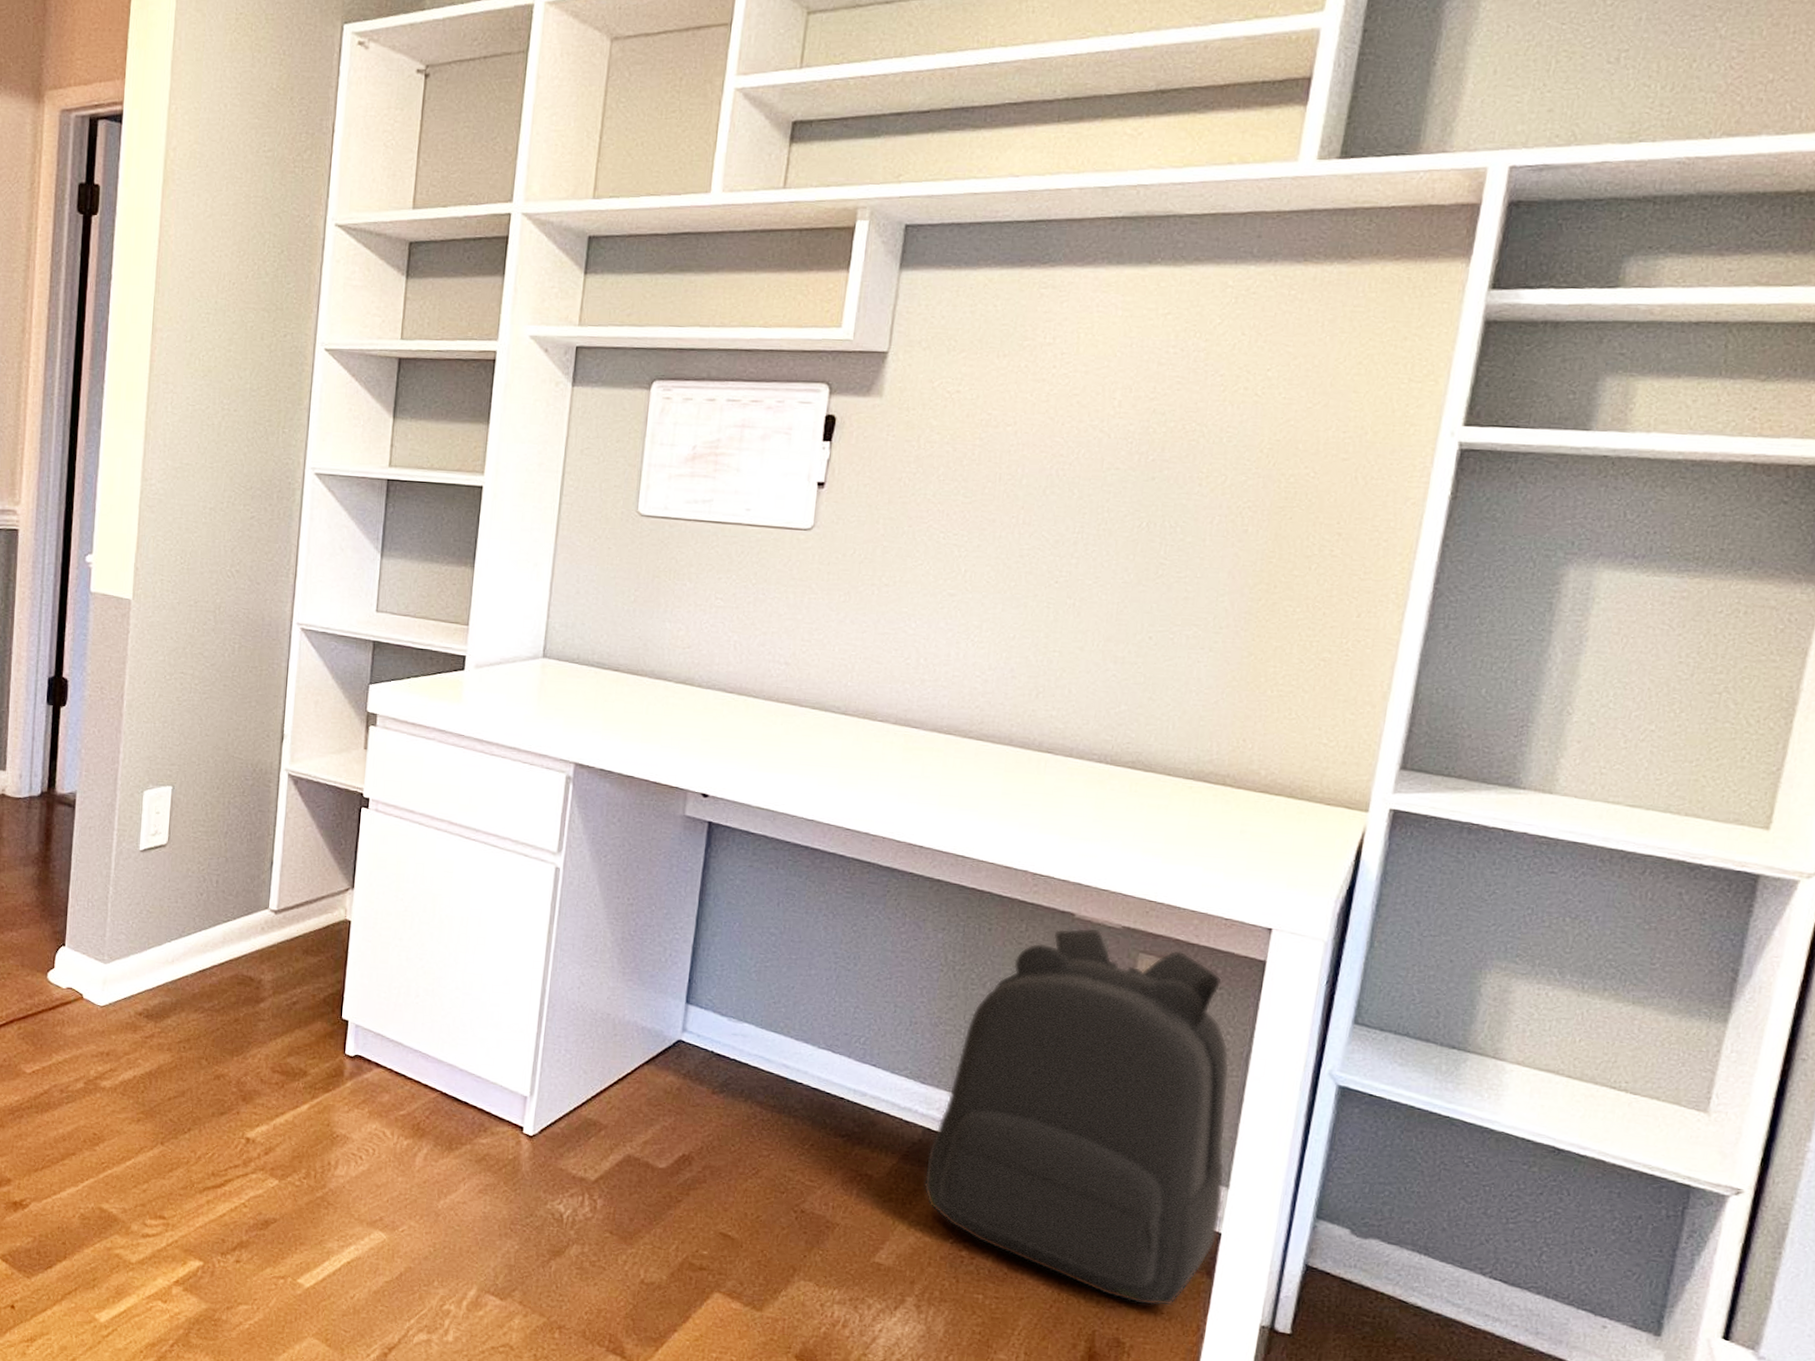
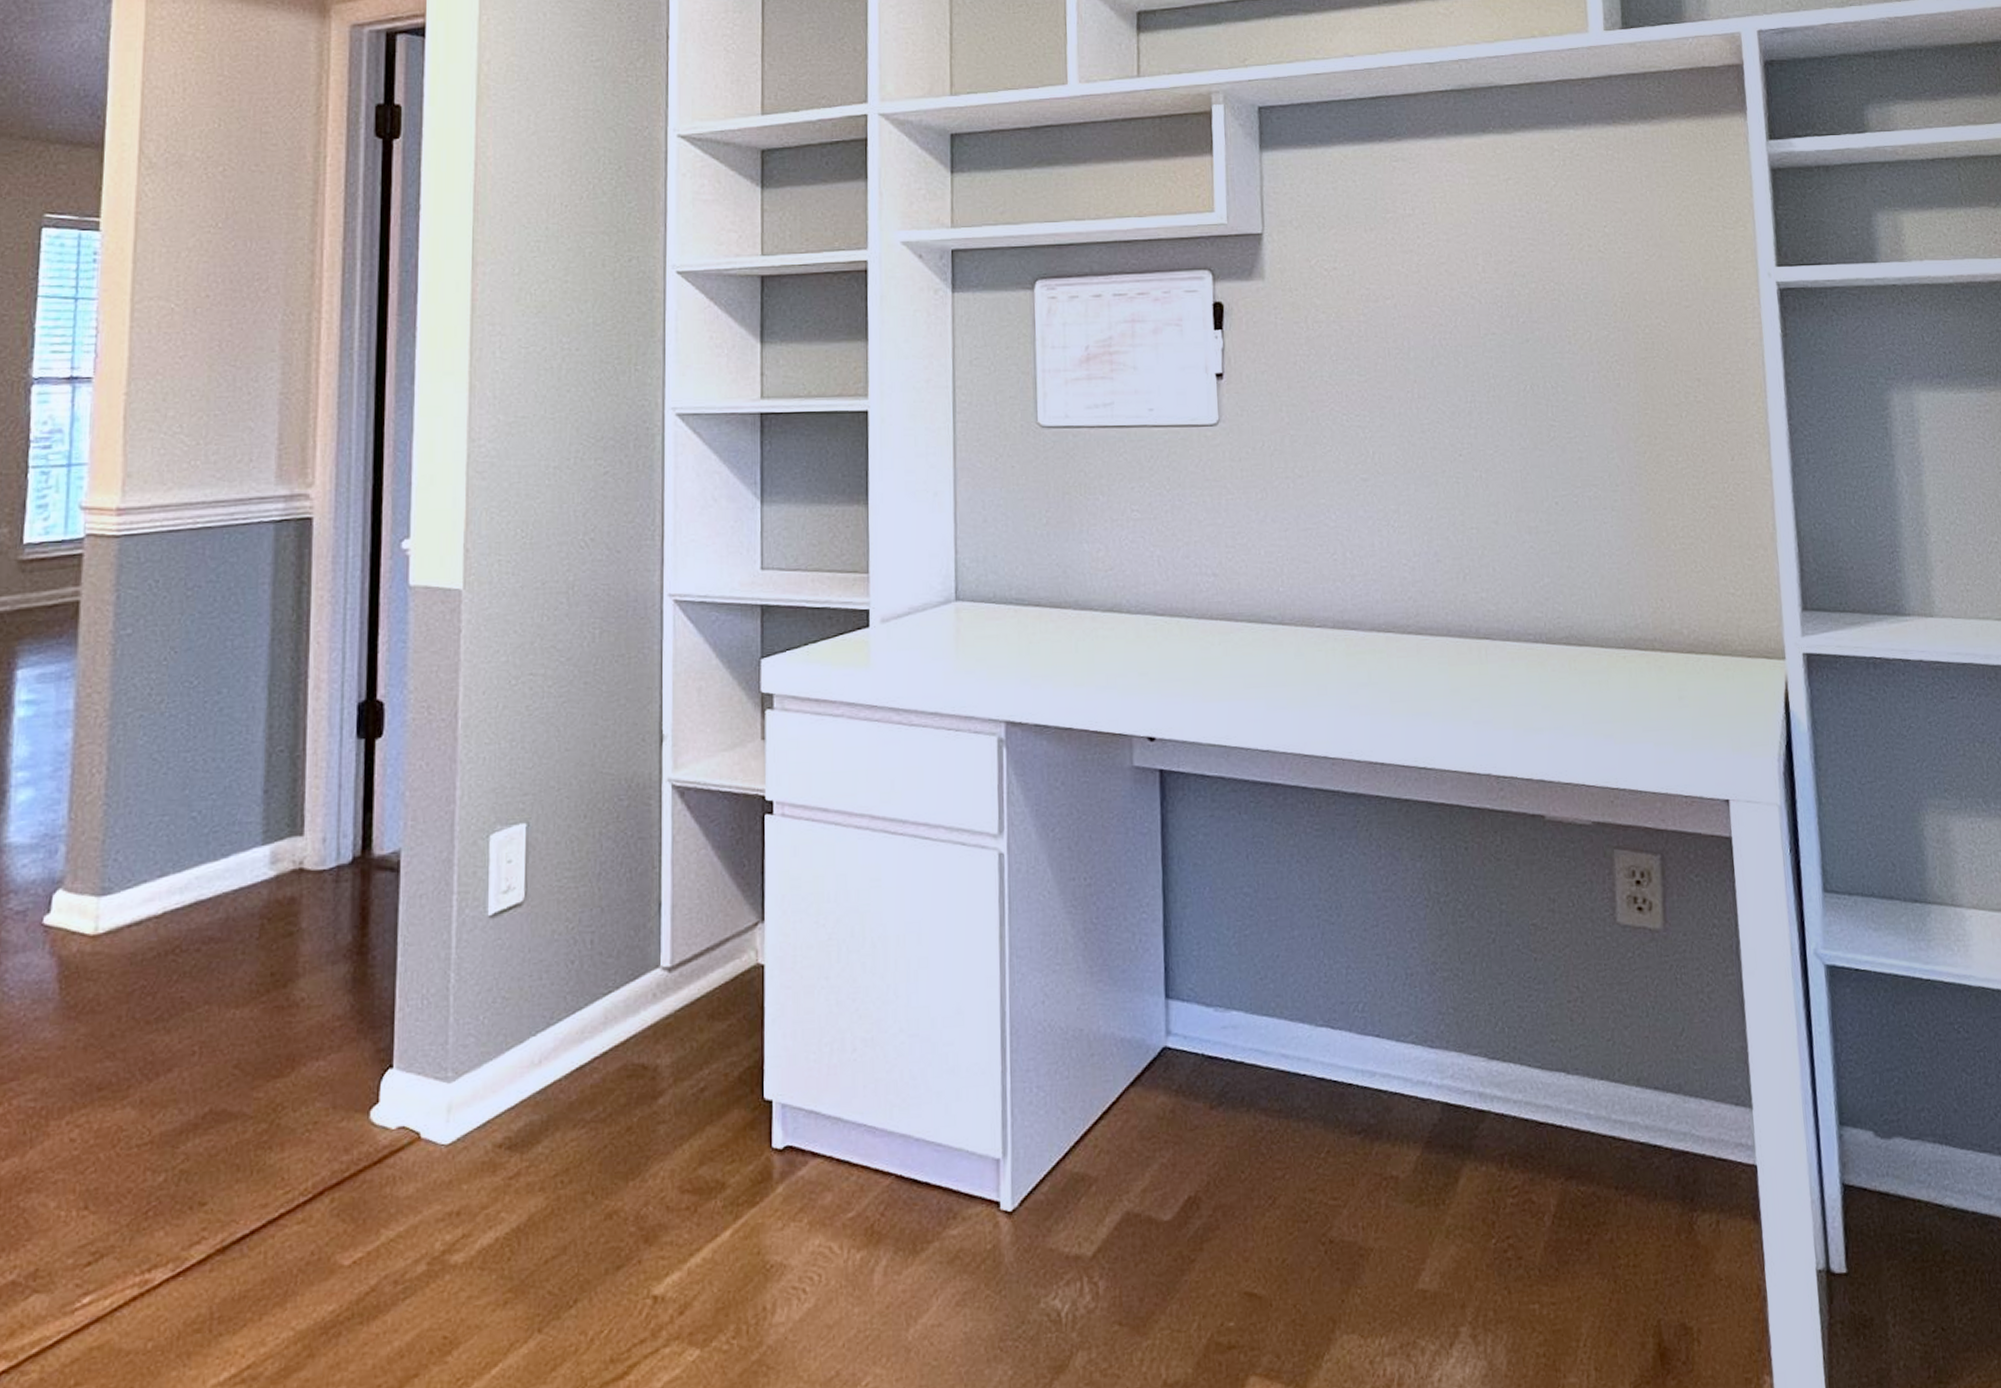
backpack: present [923,928,1230,1306] -> none [1451,829,1754,1274]

